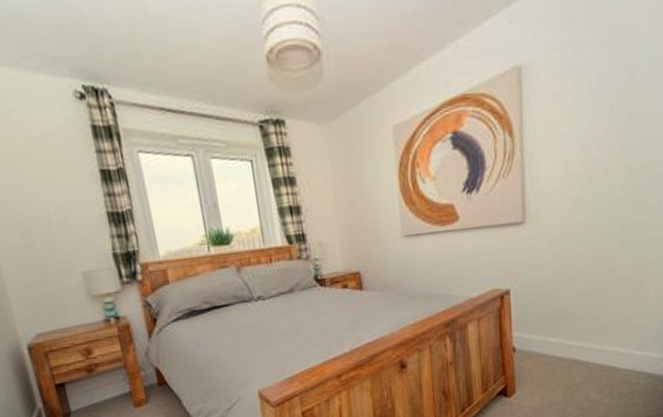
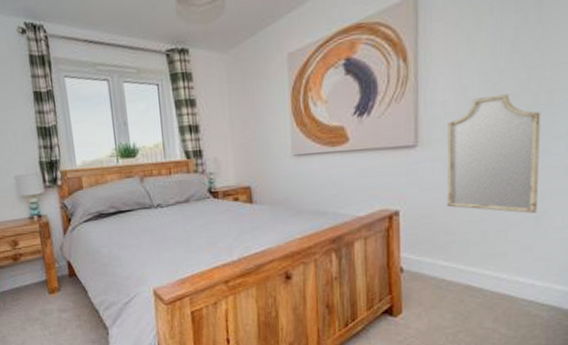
home mirror: none [553,168,635,286] -> present [447,94,541,214]

